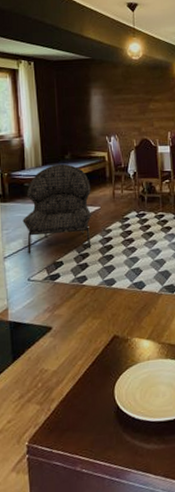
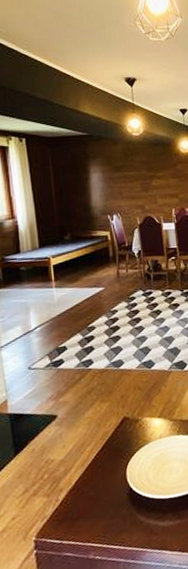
armchair: present [22,163,92,254] -> none [20,245,97,341]

